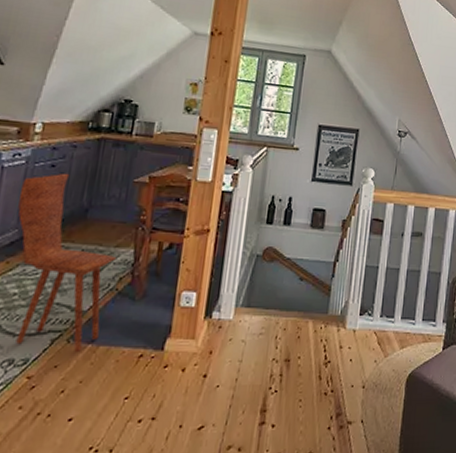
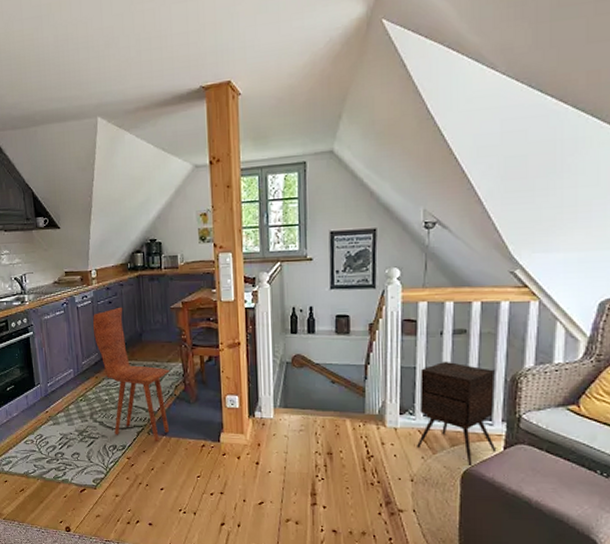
side table: none [371,261,441,369] -> present [417,361,497,467]

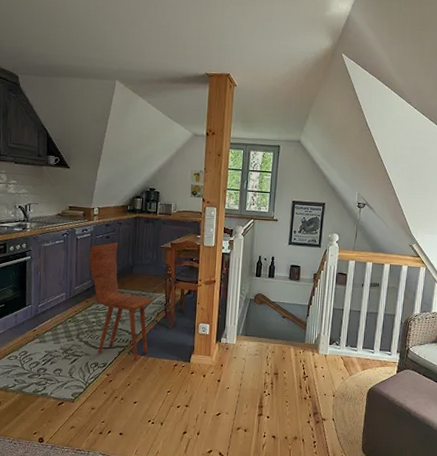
side table: present [417,361,497,467] -> none [339,306,395,386]

